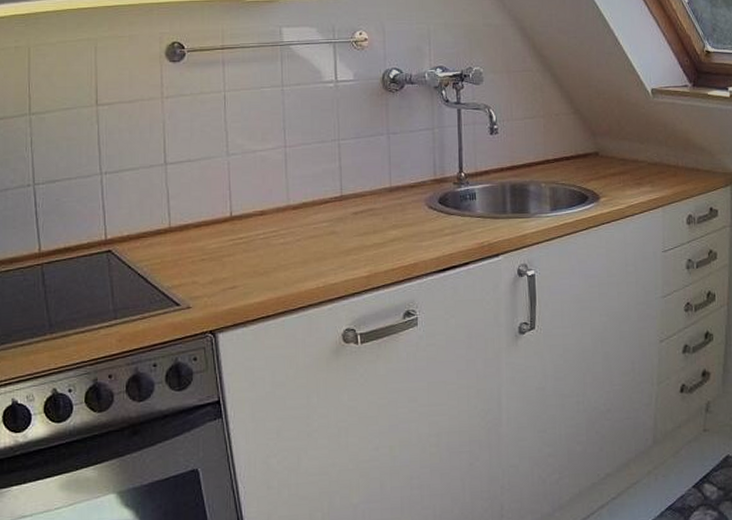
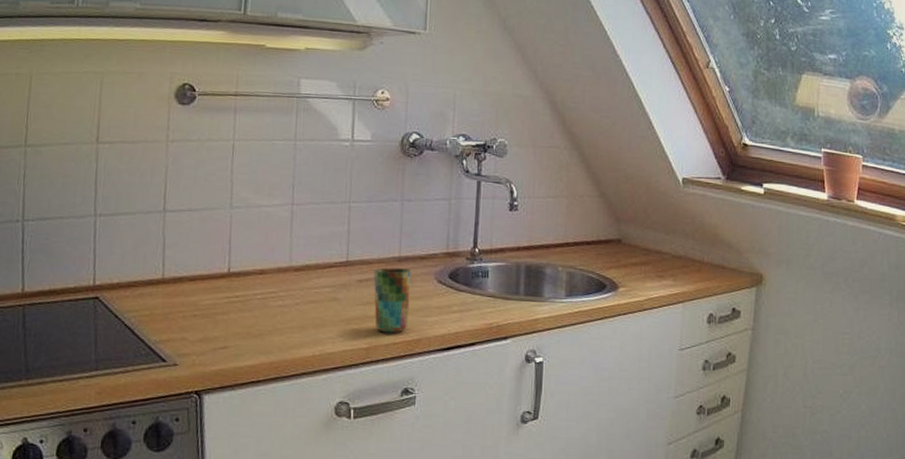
cup: none [367,198,404,260] -> present [373,267,412,333]

